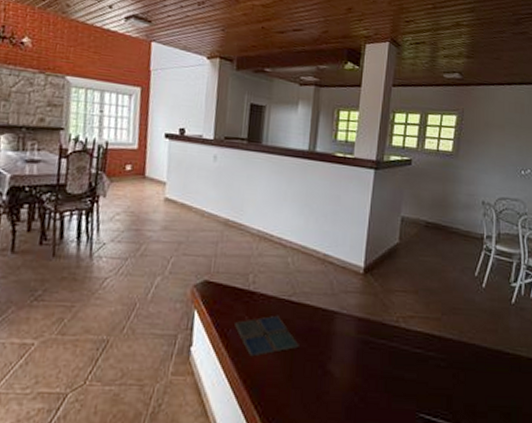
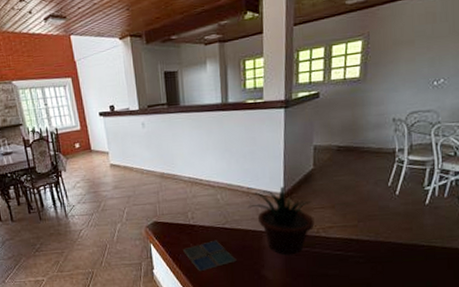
potted plant: none [321,258,395,348] -> present [247,186,315,255]

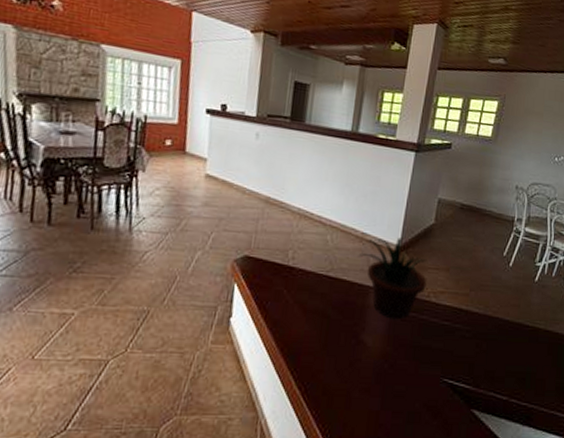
drink coaster: present [183,240,237,272] -> none [273,289,335,328]

